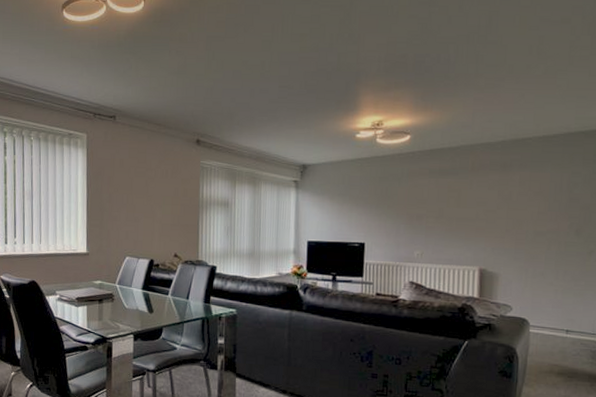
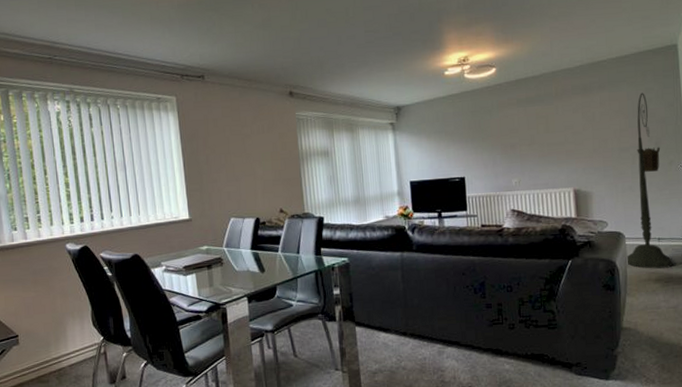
floor lamp: none [527,176,581,363] -> present [625,92,674,269]

